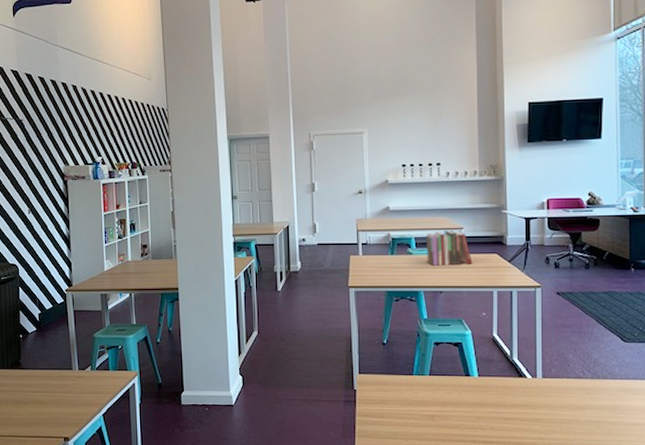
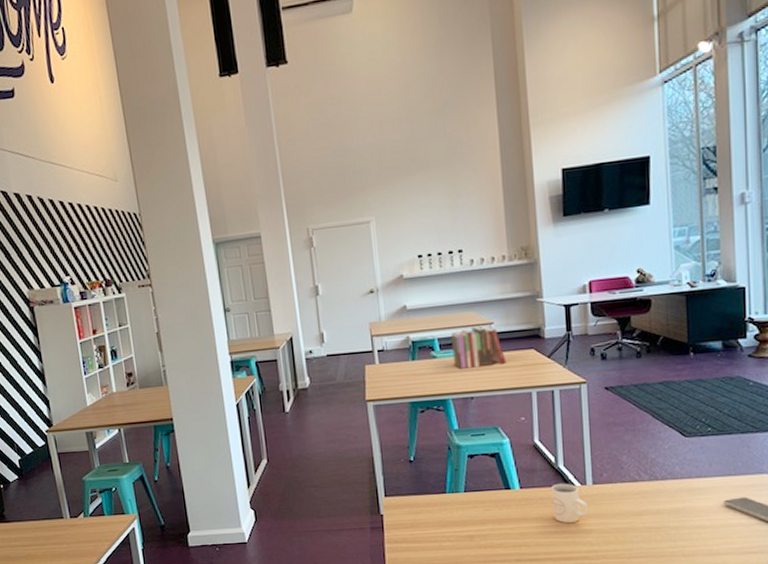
mug: none [505,374,537,412] -> present [550,483,588,524]

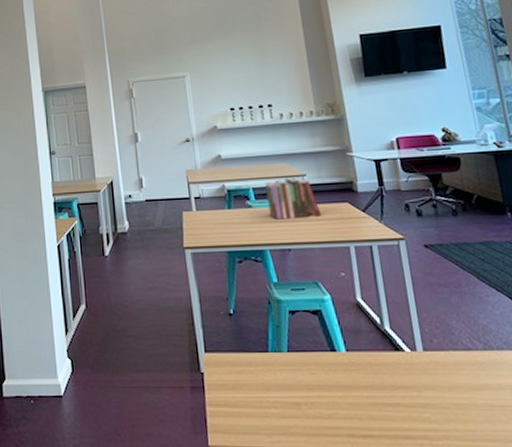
mug: present [550,483,588,524] -> none [378,347,422,395]

